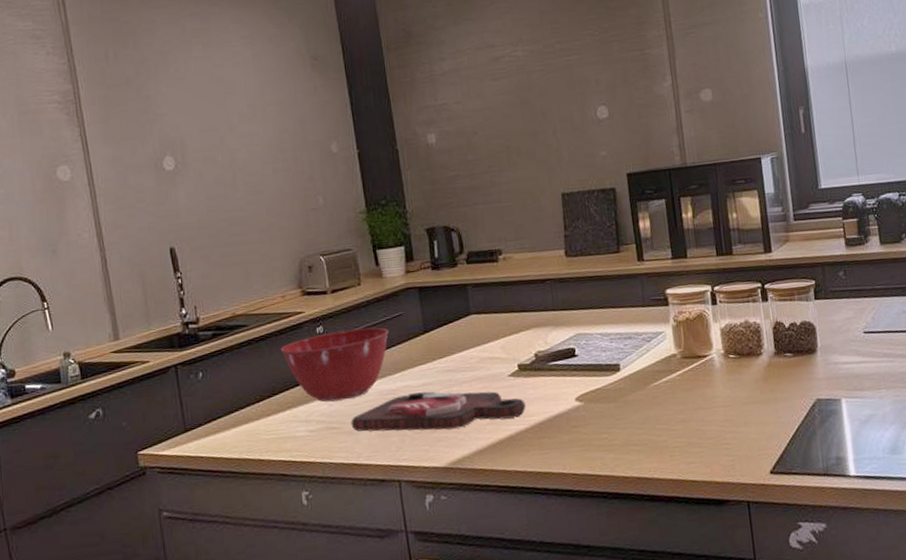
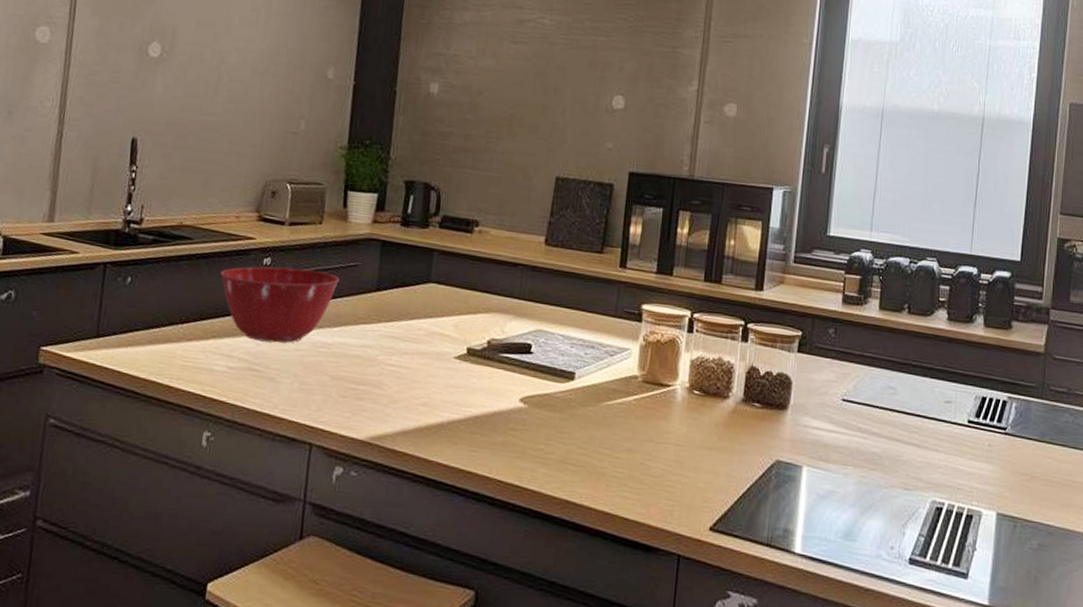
cutting board: present [351,391,526,432] -> none [274,352,466,405]

